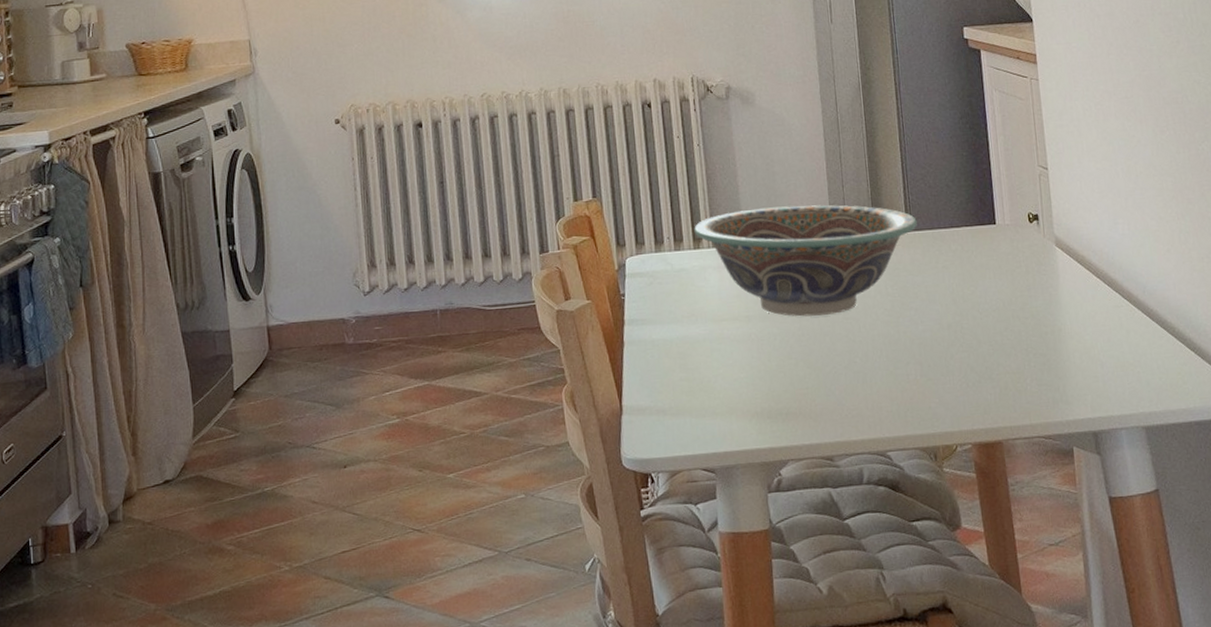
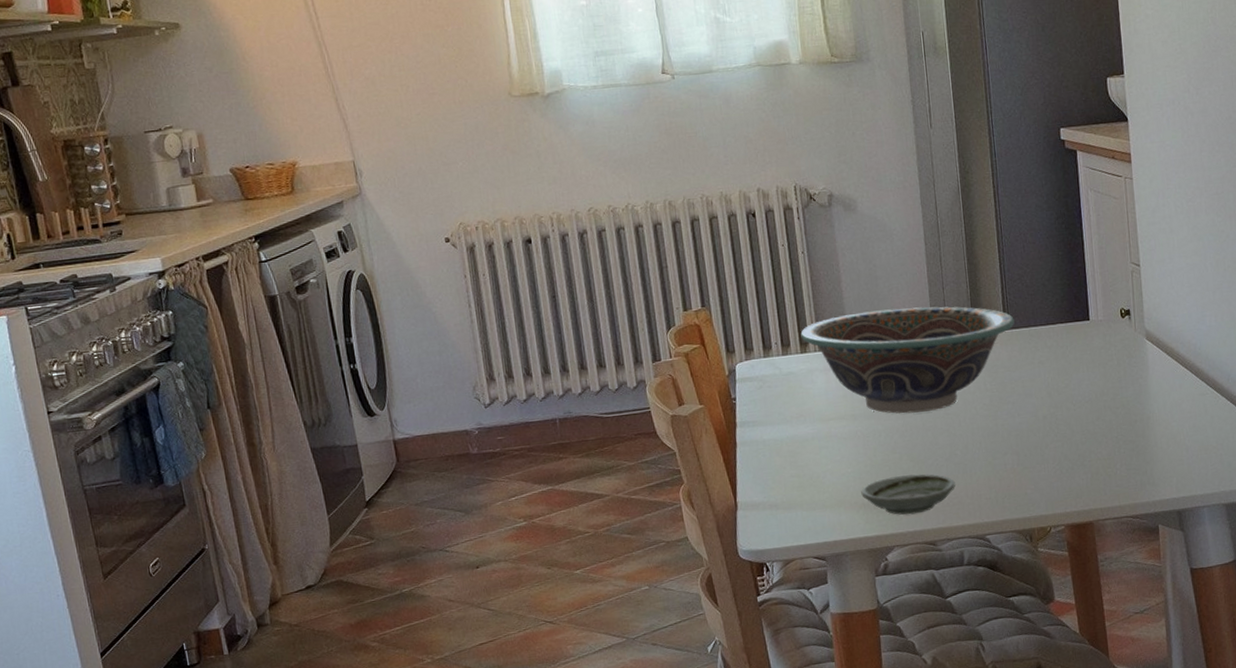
saucer: none [754,382,855,427] -> present [861,474,955,515]

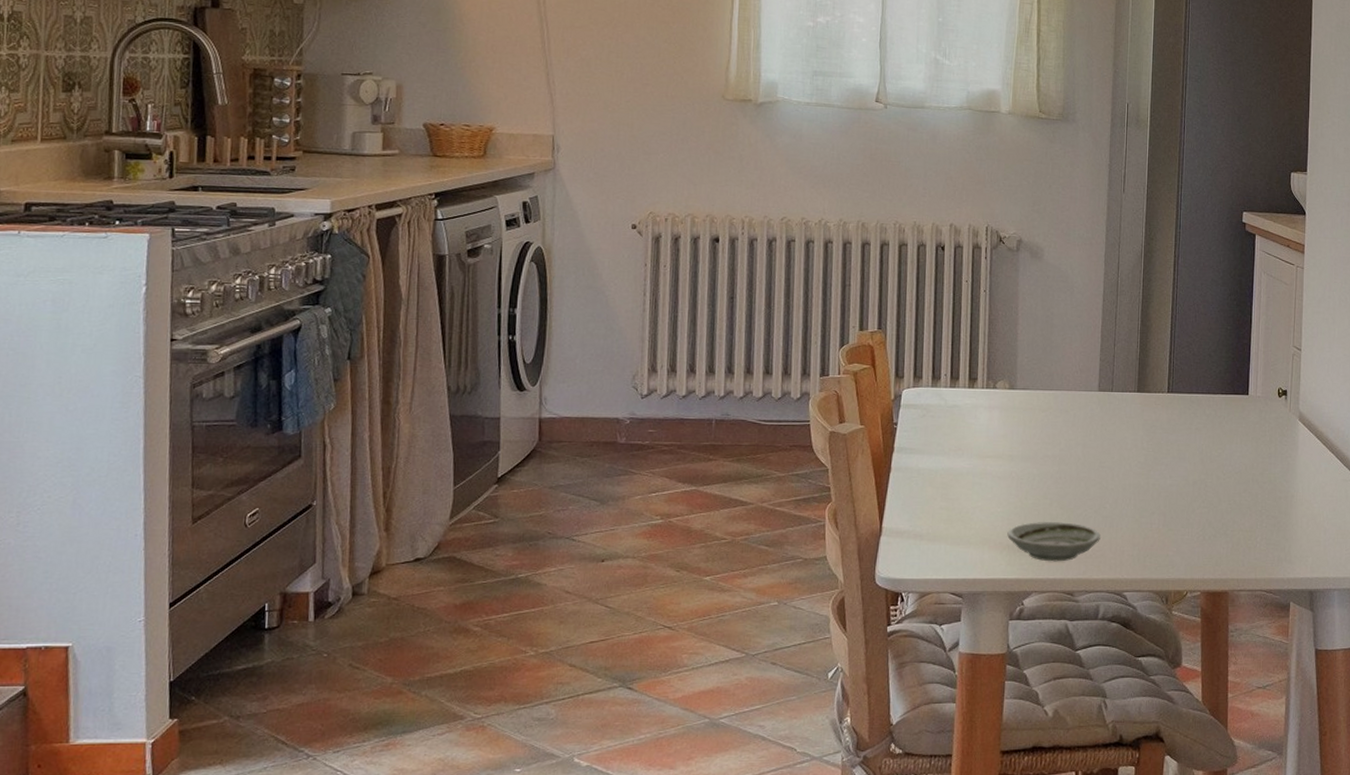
decorative bowl: present [800,306,1015,414] -> none [971,356,1178,462]

